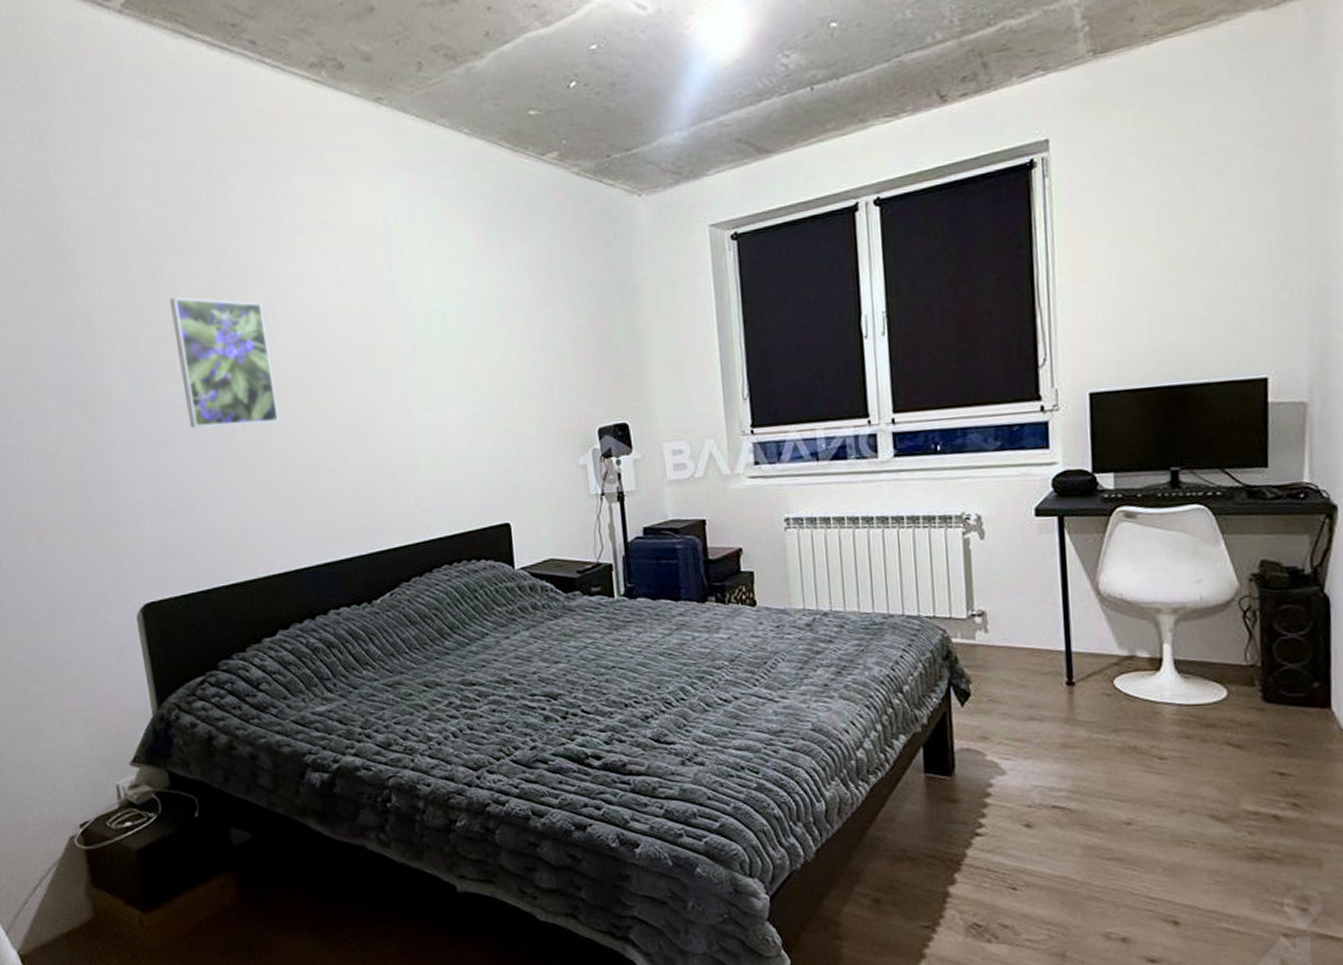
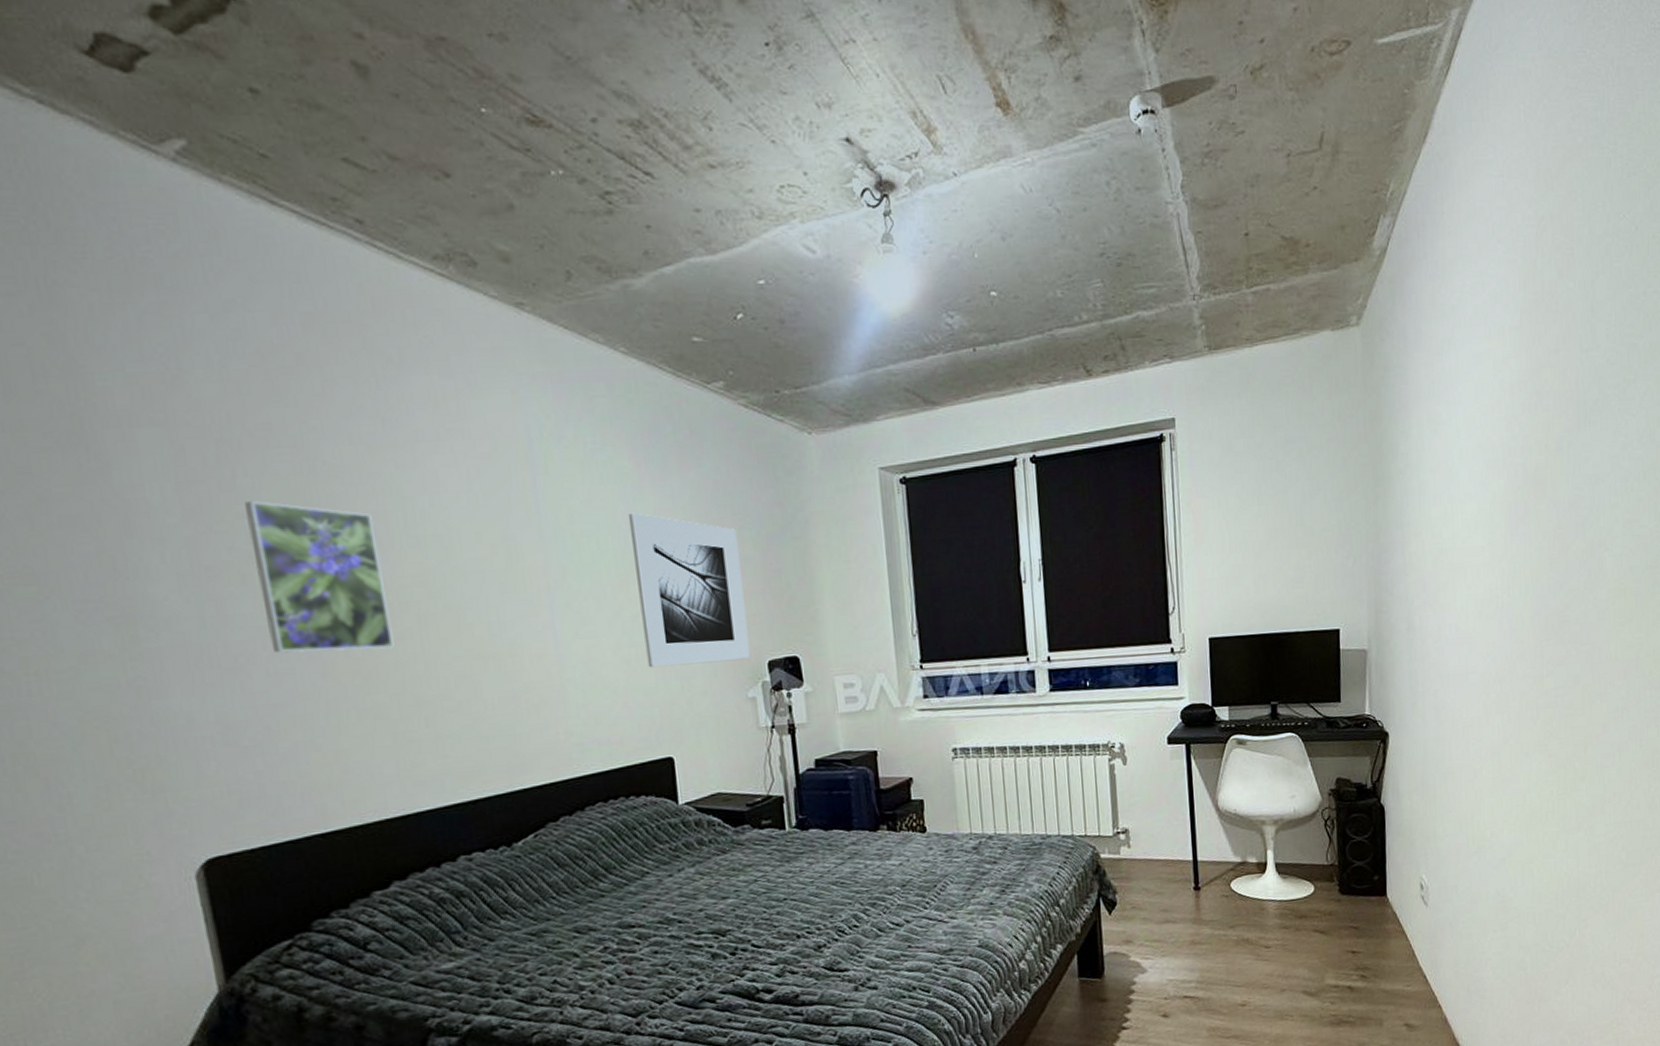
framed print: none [470,287,582,437] -> present [628,512,751,668]

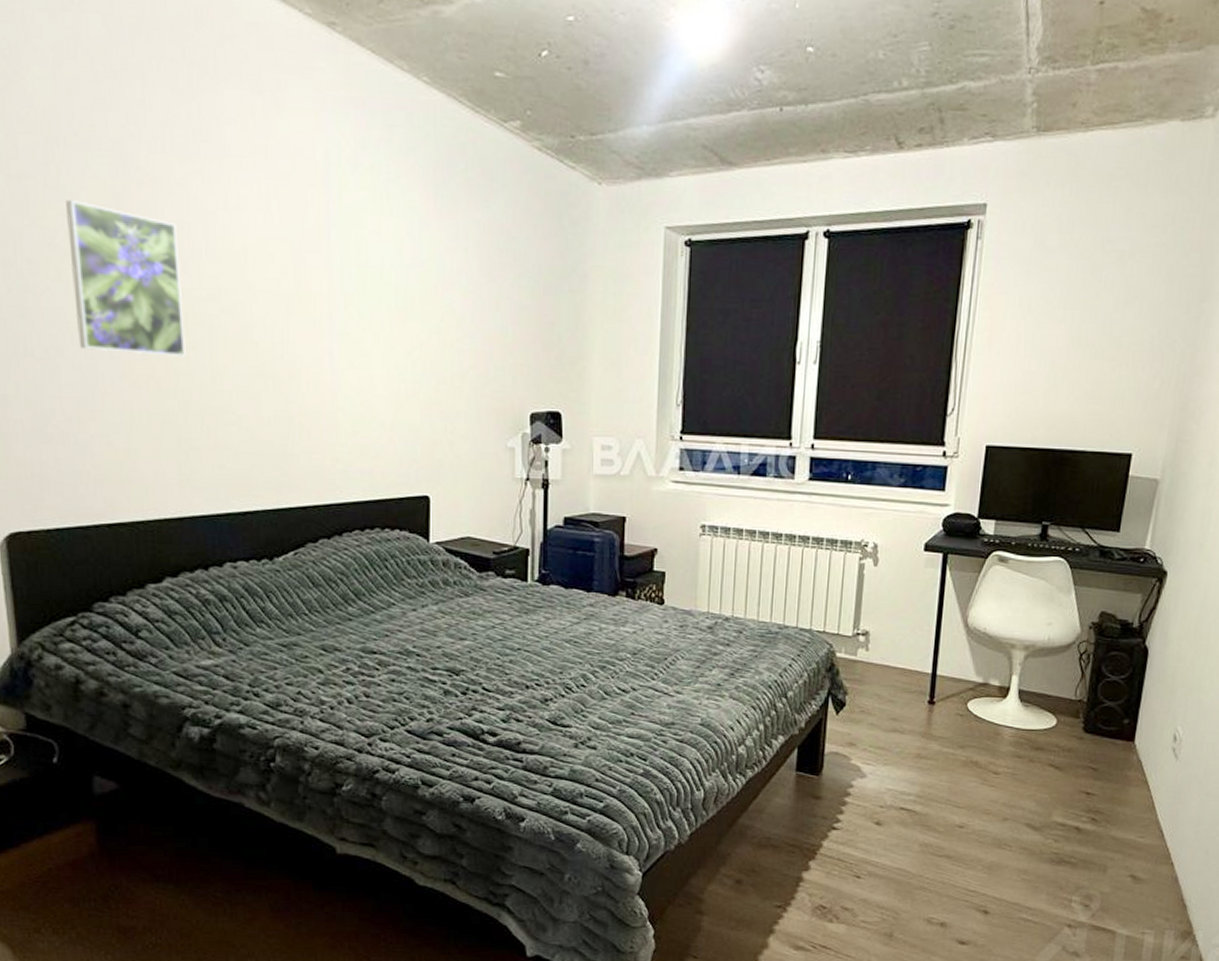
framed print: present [628,512,751,668] -> none [412,248,515,409]

